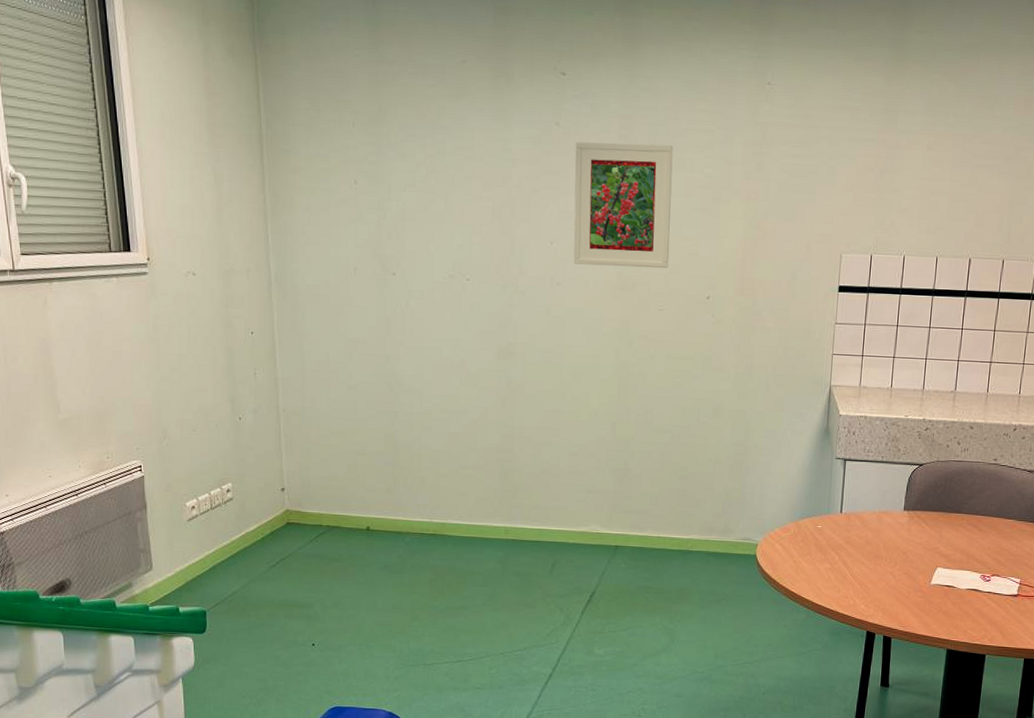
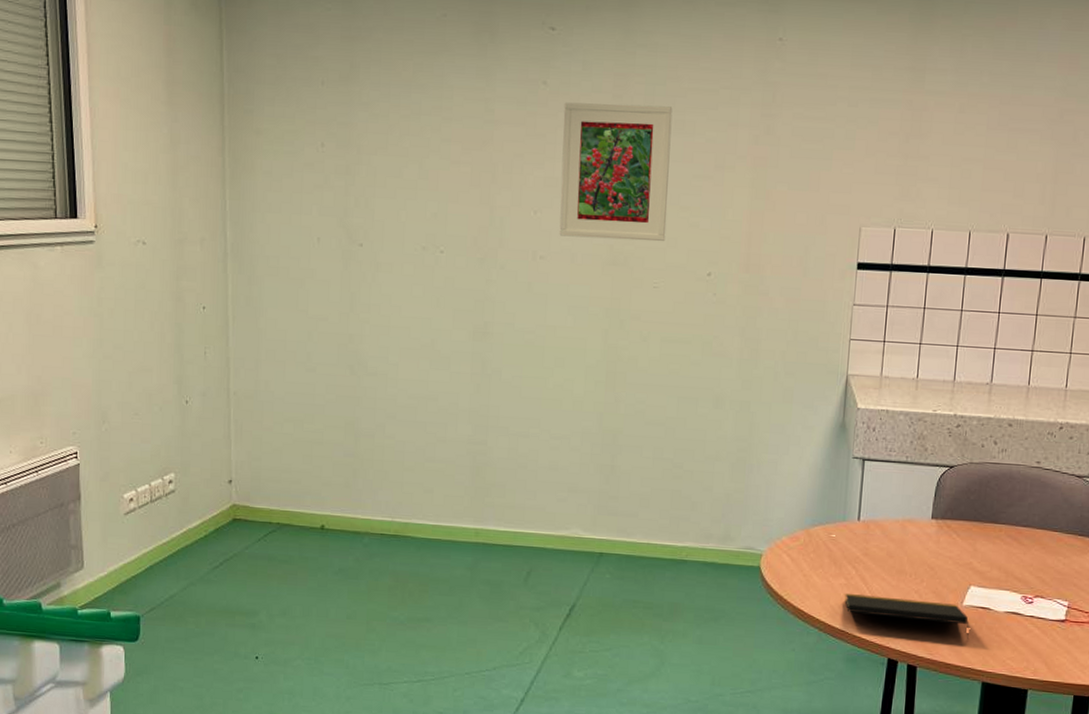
notepad: none [829,577,936,613] -> present [844,594,970,639]

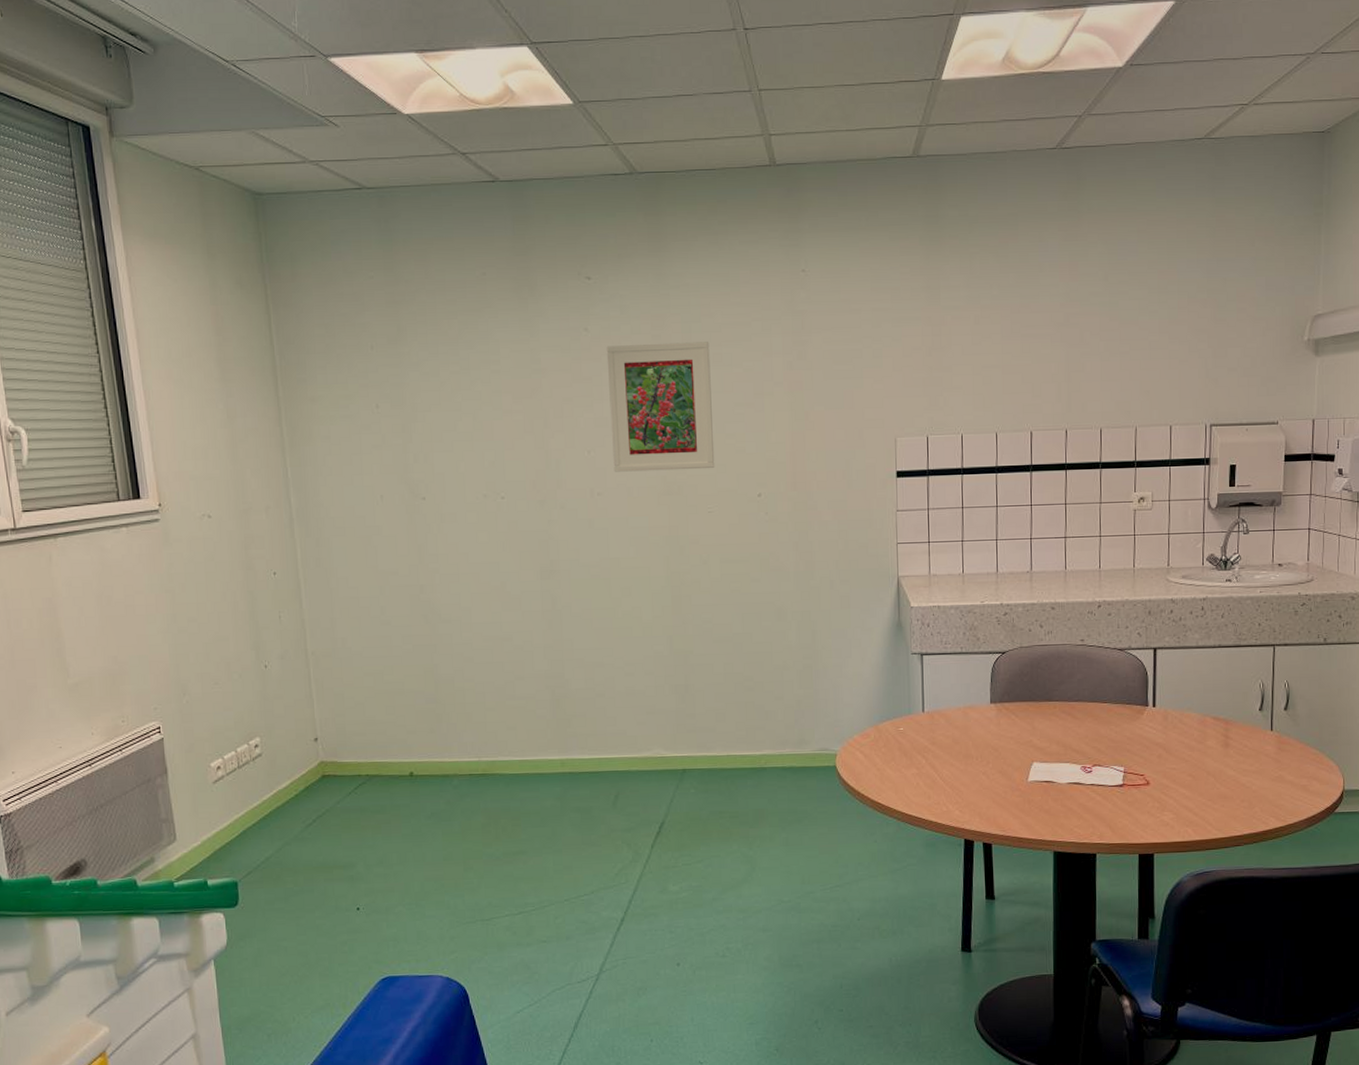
notepad: present [844,594,970,639] -> none [918,781,1037,813]

